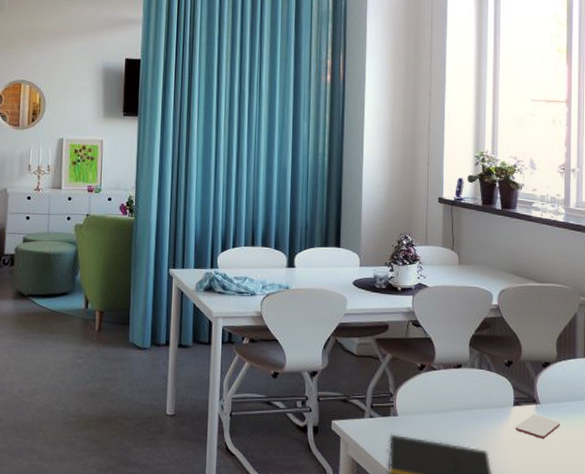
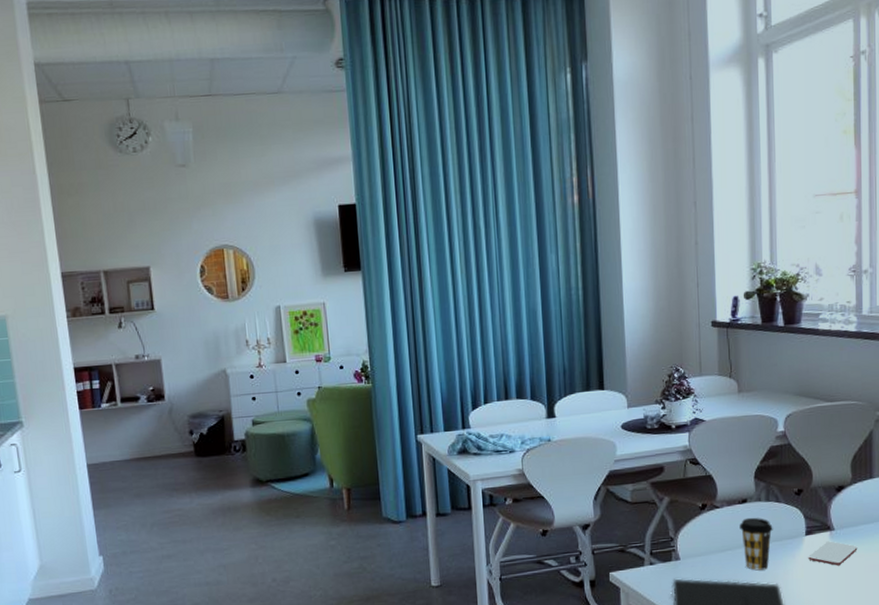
coffee cup: none [454,382,484,435] -> present [740,517,773,571]

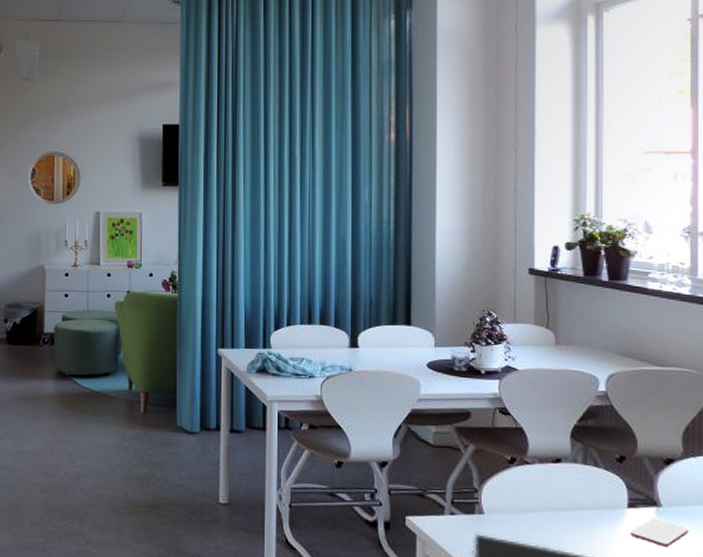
coffee cup: present [740,517,773,571] -> none [552,479,590,539]

